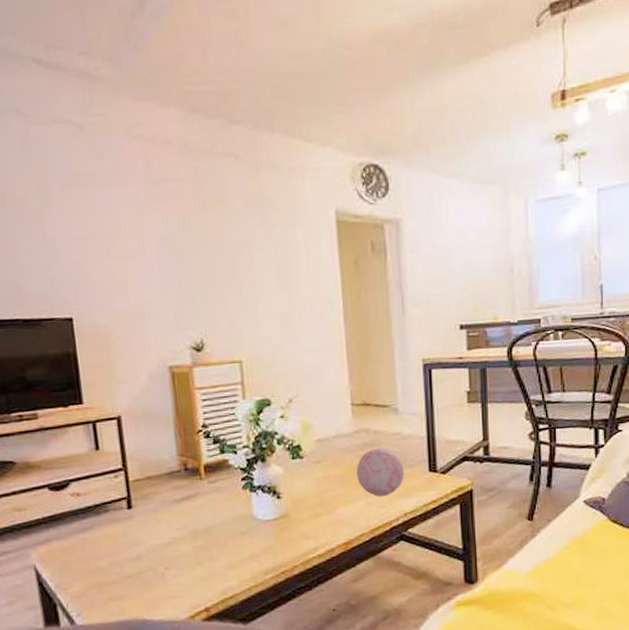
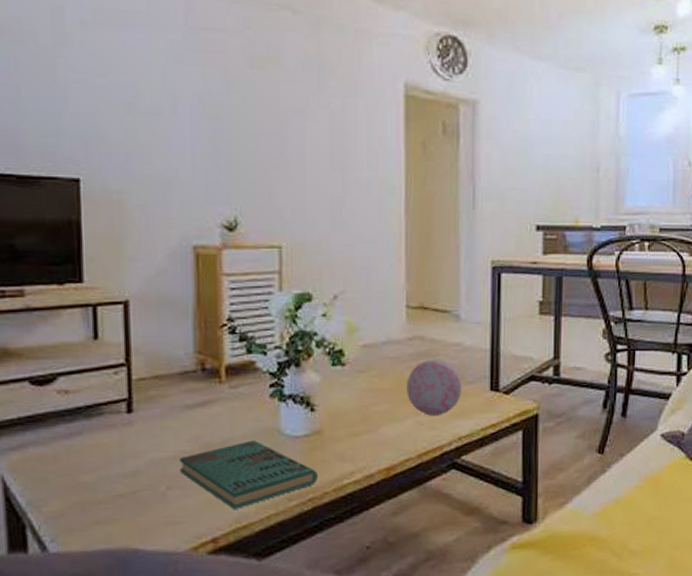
book: none [173,525,288,583] -> present [180,440,319,509]

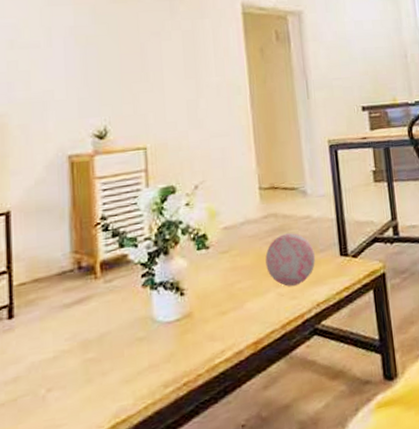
book: present [180,440,319,509] -> none [59,330,192,404]

